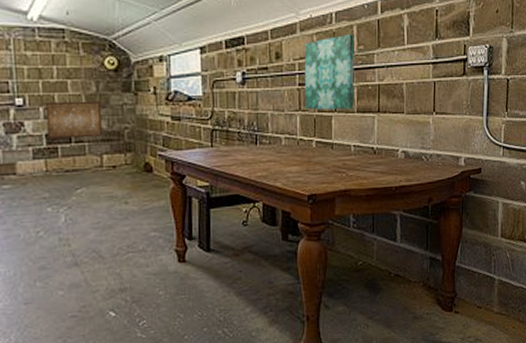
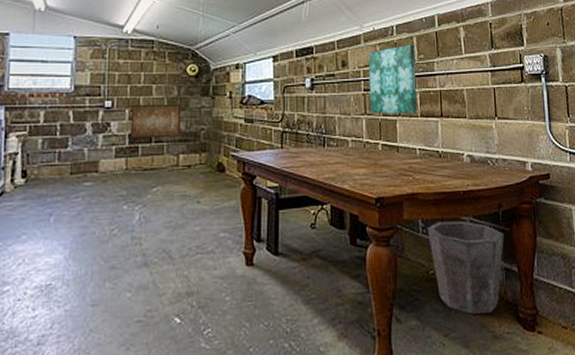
waste bin: none [358,215,432,299] -> present [428,221,504,314]

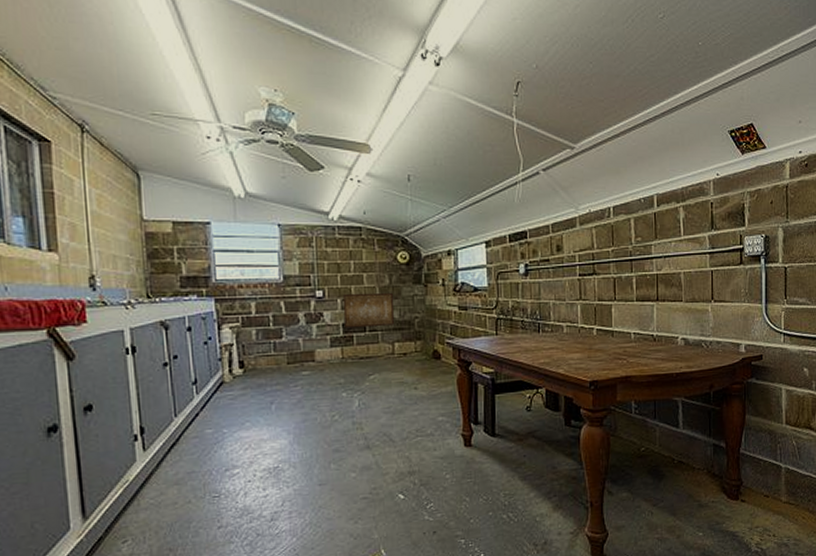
wall art: present [368,44,418,114] -> none [583,226,633,299]
waste bin: present [428,221,504,314] -> none [640,401,714,486]

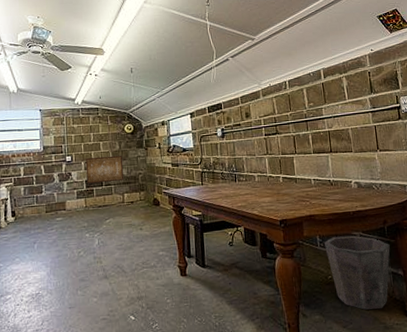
waste bin: none [640,401,714,486] -> present [324,235,390,310]

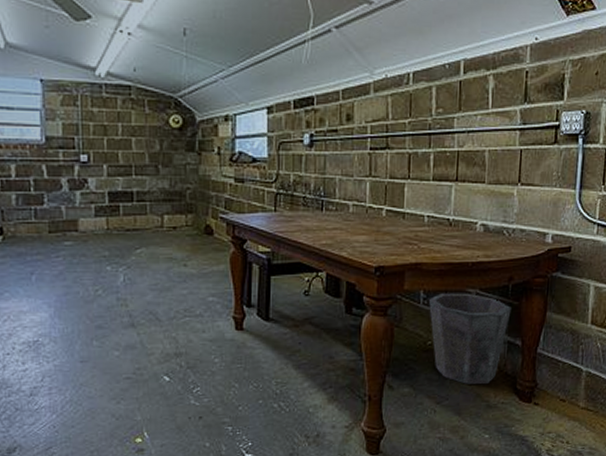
wall art: present [85,155,124,184] -> none [108,159,165,197]

